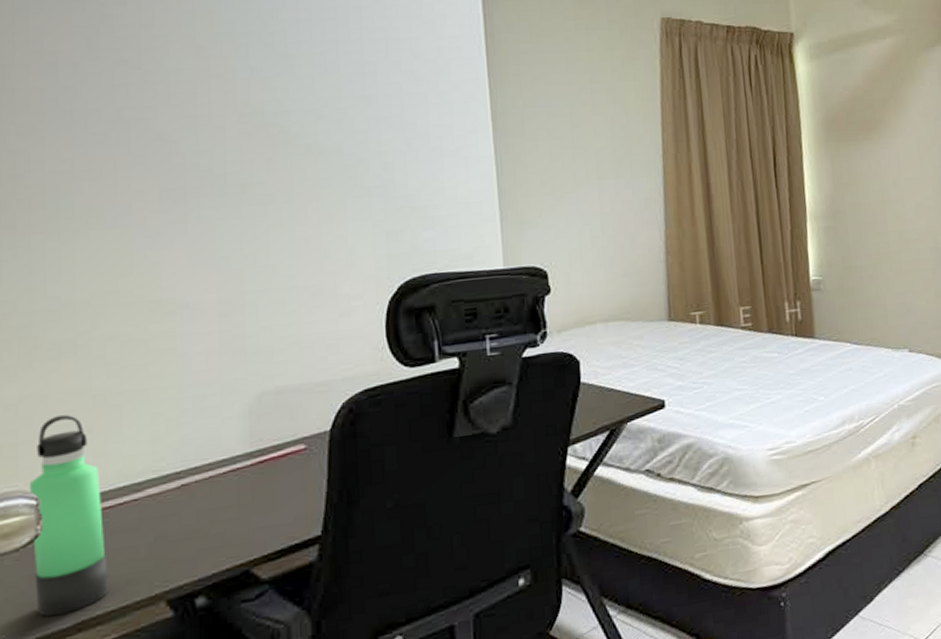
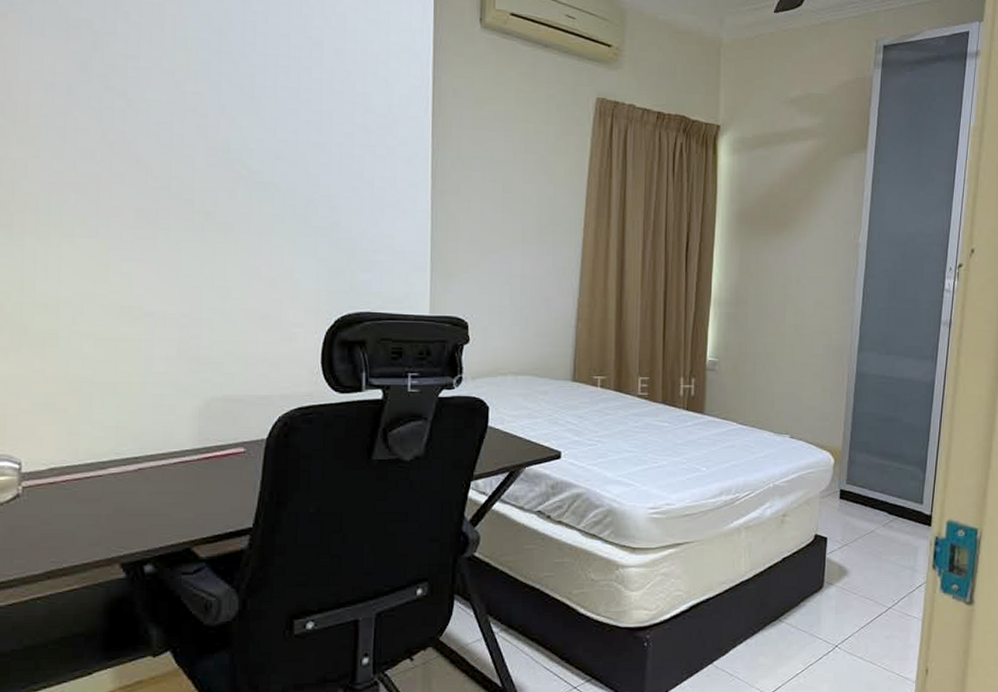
thermos bottle: present [28,414,109,617] -> none [13,395,75,563]

